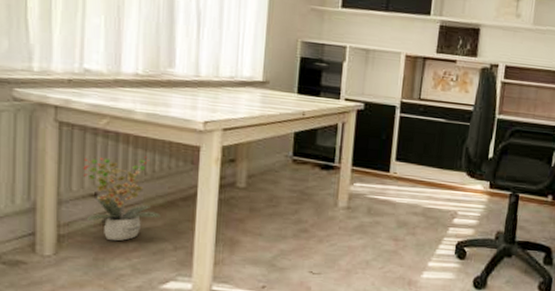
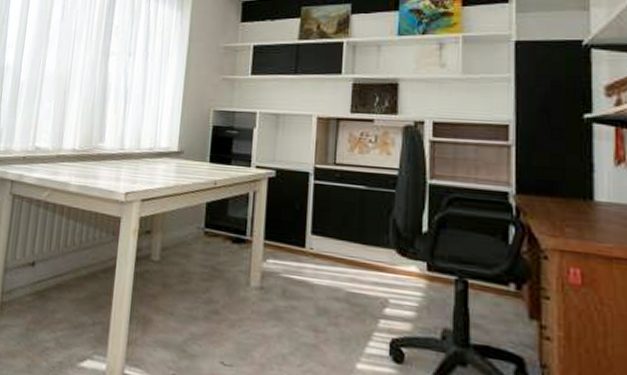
potted plant: present [83,156,161,242] -> none [25,227,84,312]

